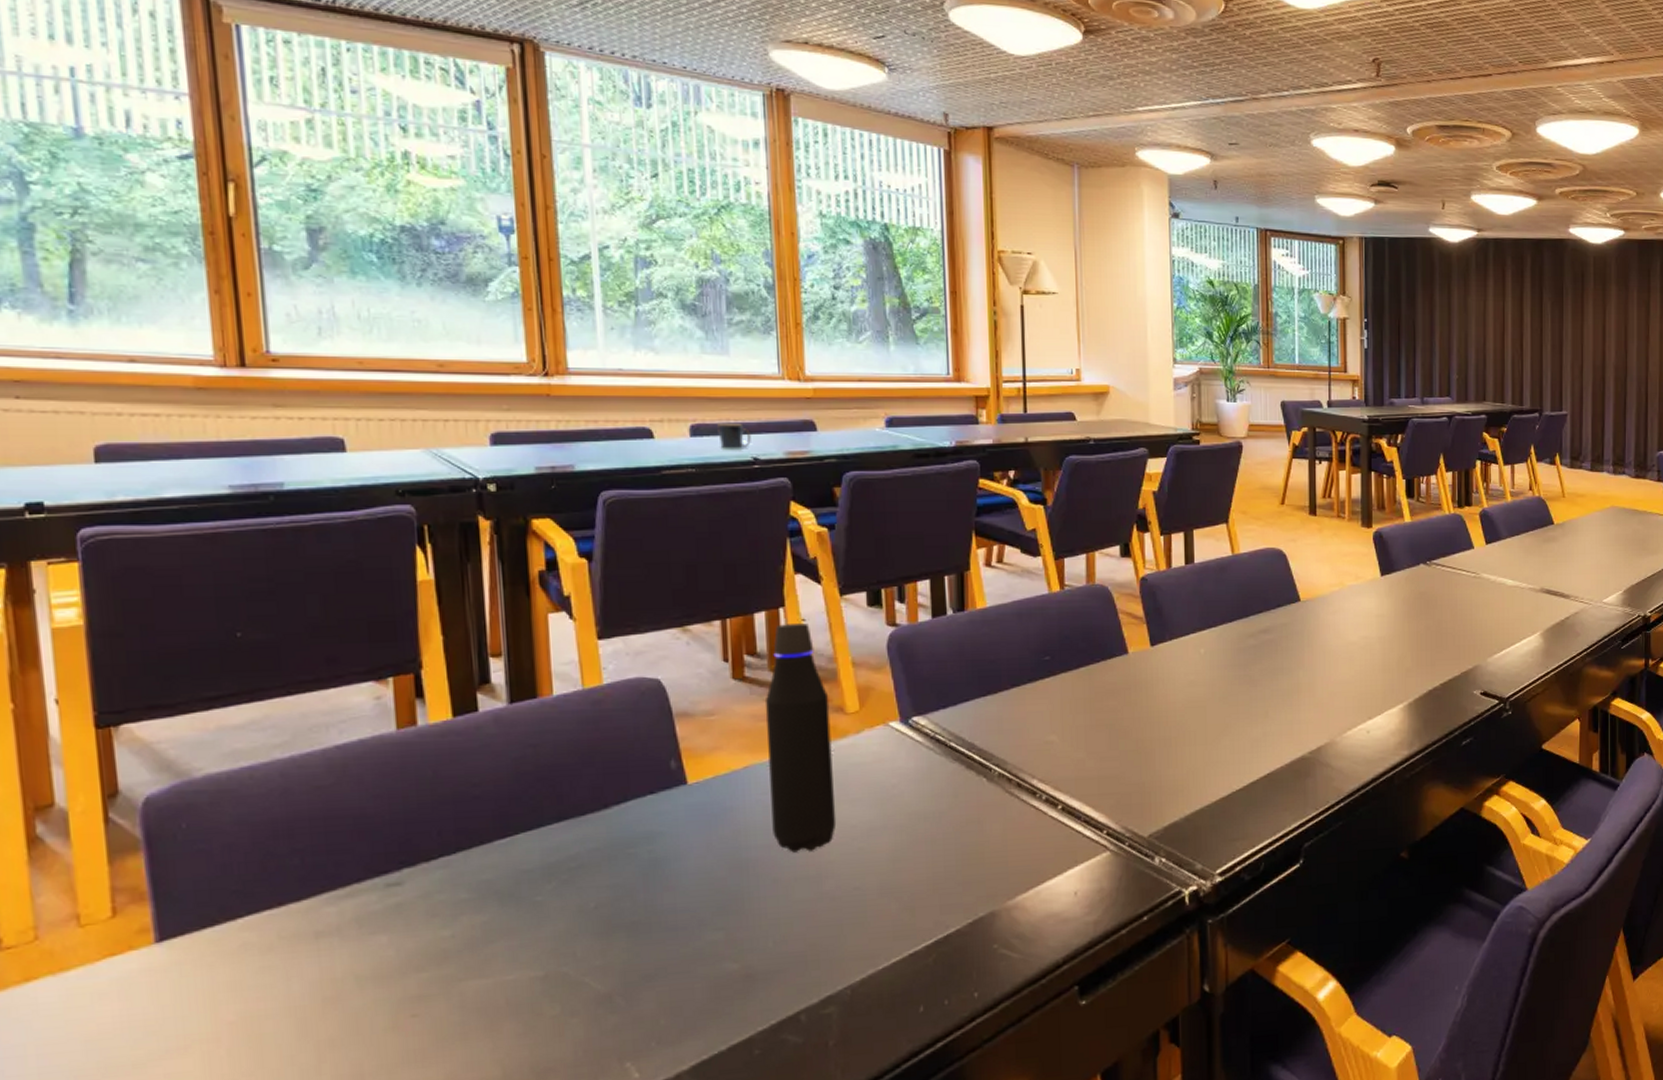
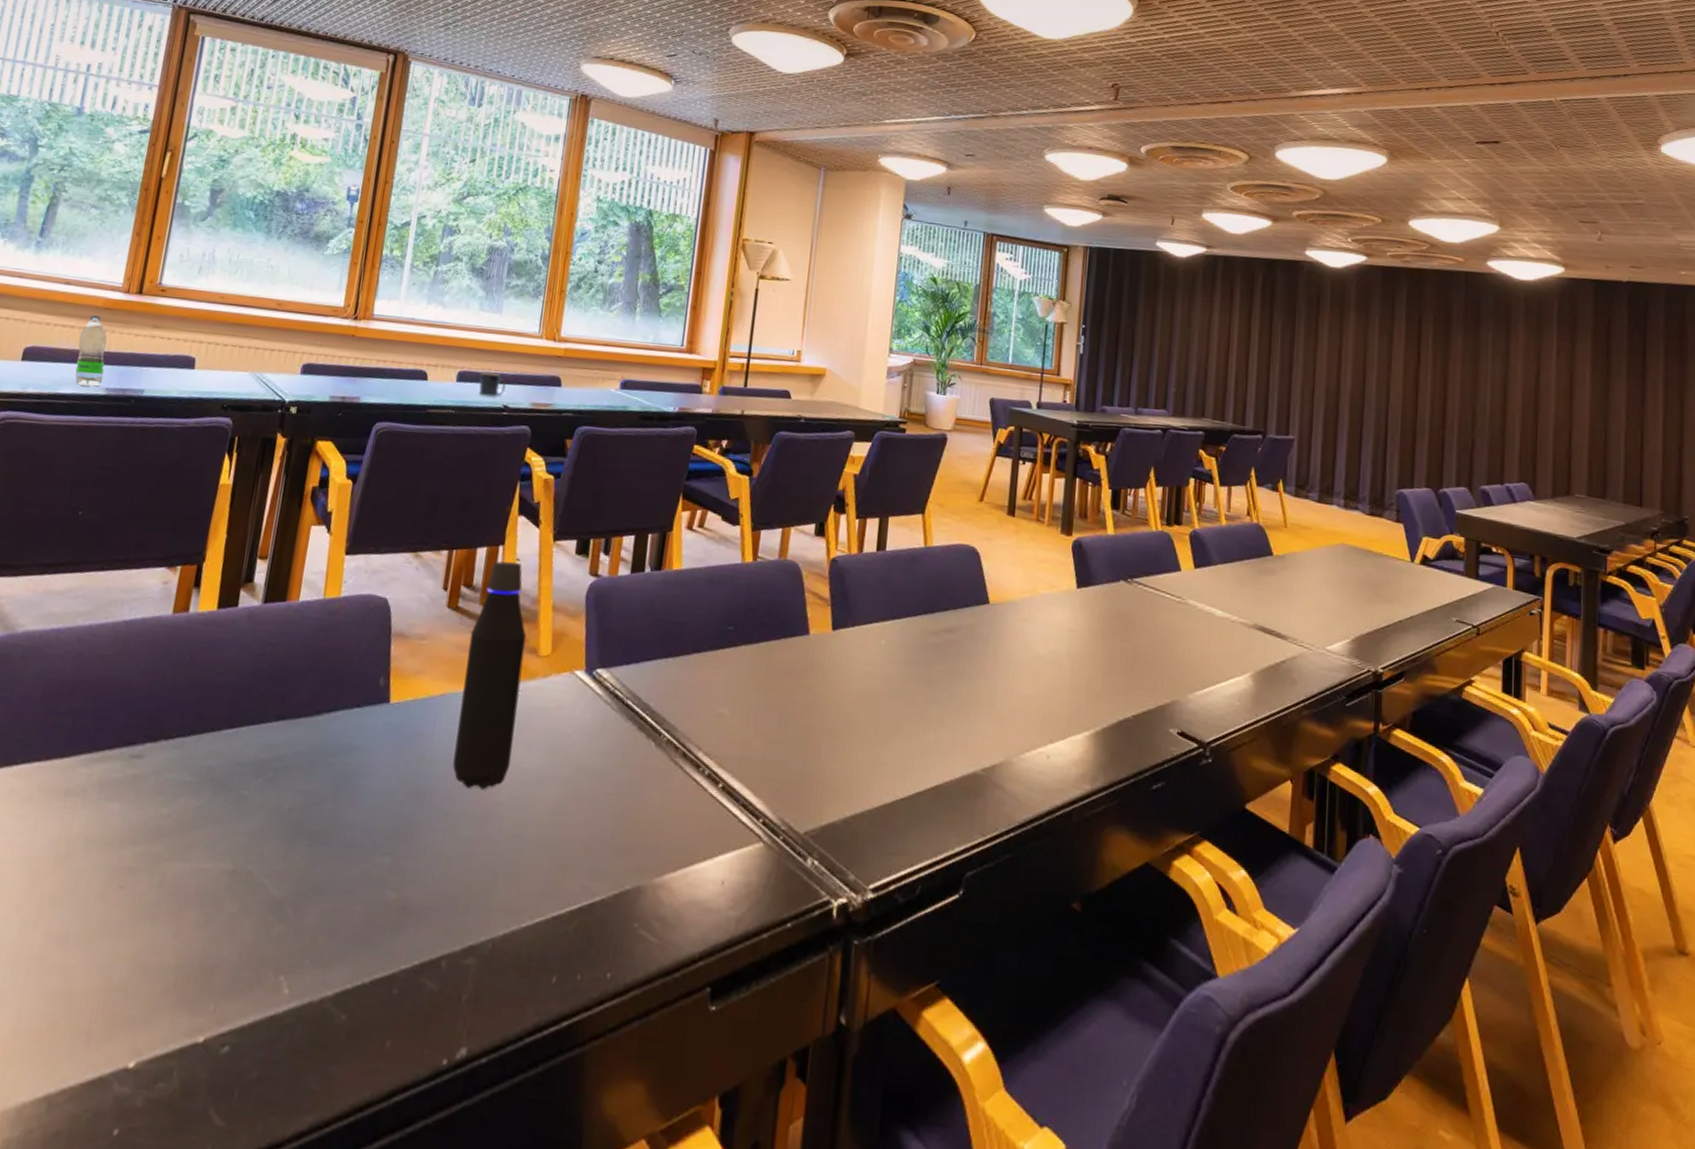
bottle: none [170,399,220,485] -> present [75,315,107,387]

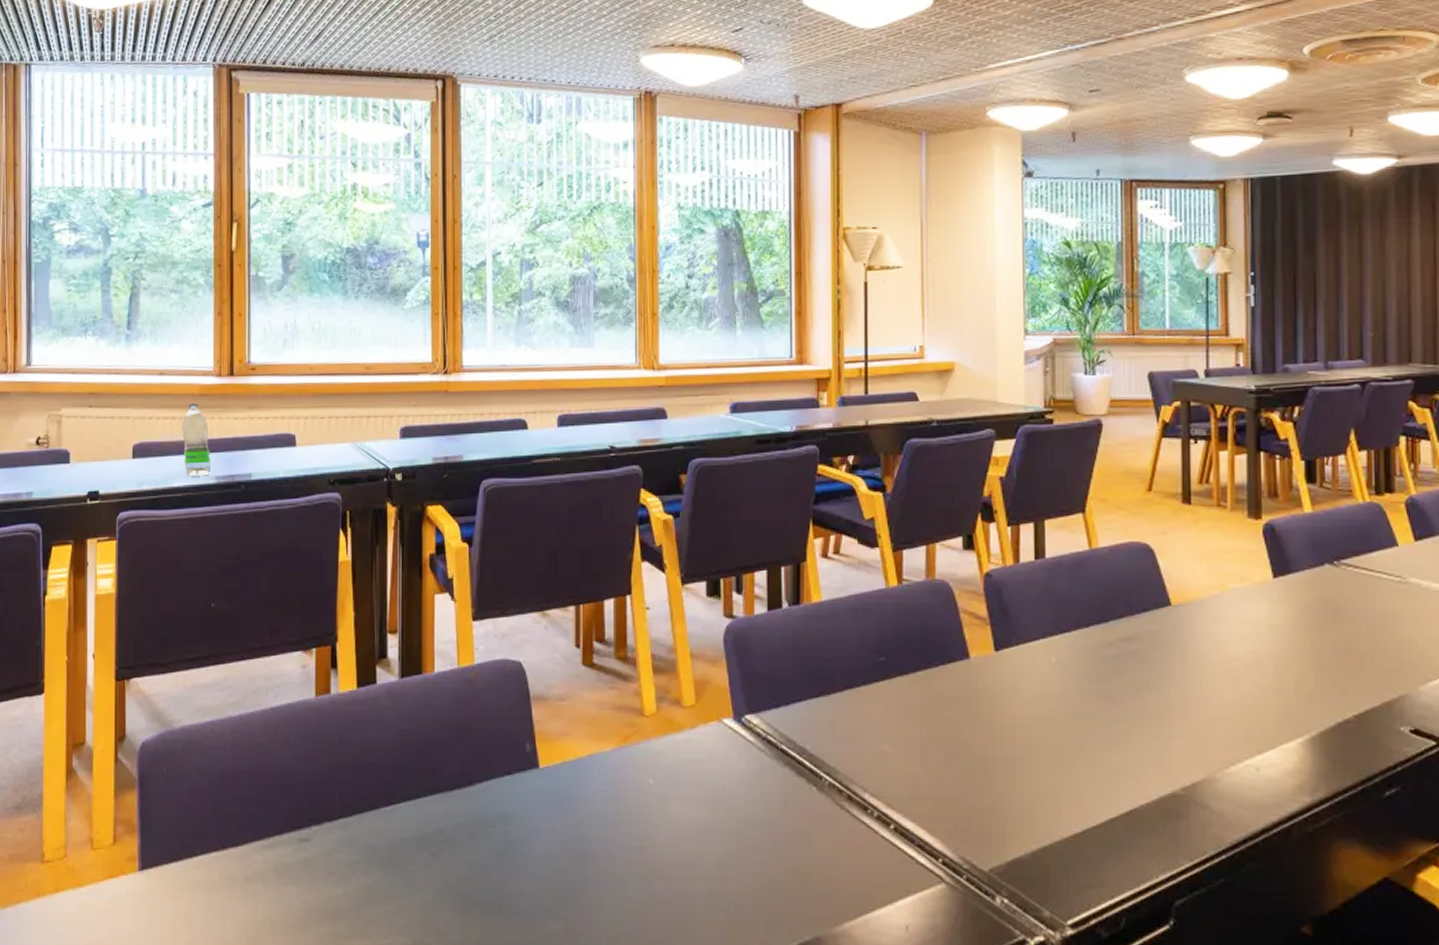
water bottle: present [452,561,527,790] -> none [609,611,670,848]
mug: present [478,372,506,399] -> none [581,413,609,441]

